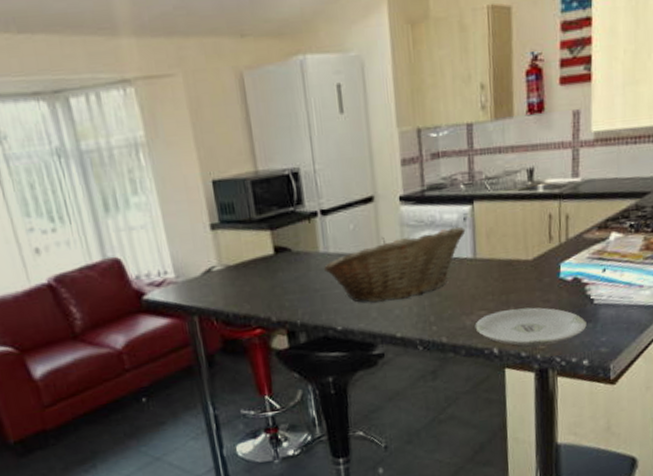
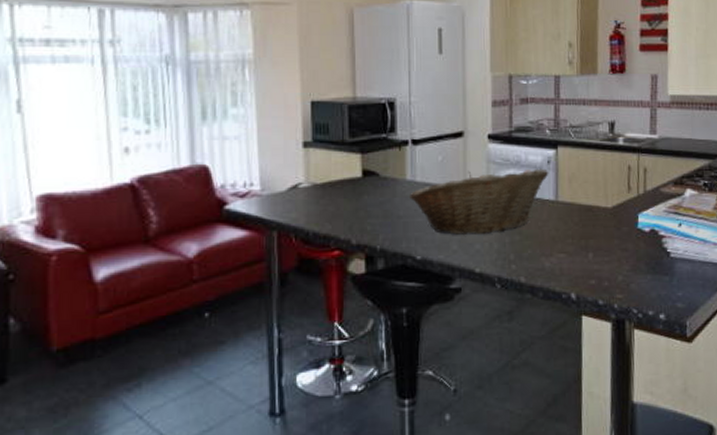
plate: present [475,307,587,346] -> none [553,255,663,295]

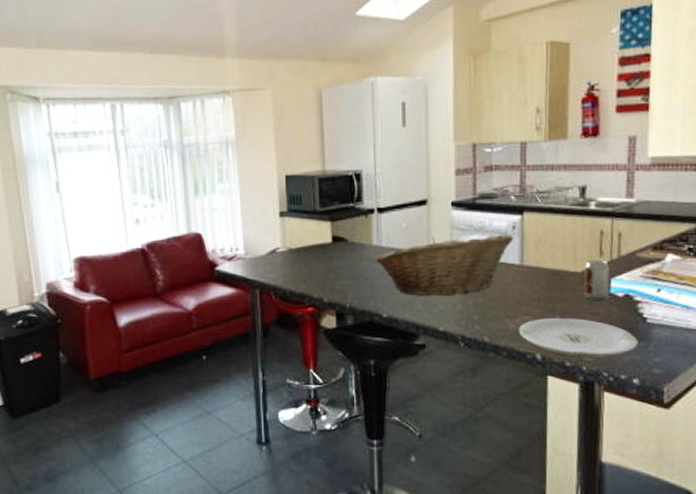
plate: none [553,255,663,295] -> present [518,318,638,357]
beverage can: none [614,195,637,236] -> present [583,260,610,300]

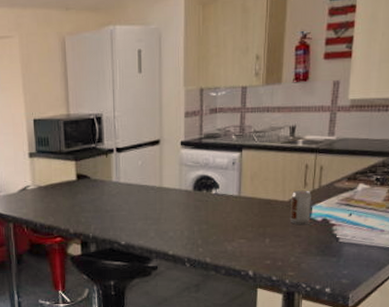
fruit basket: present [376,234,514,296] -> none [115,169,234,225]
plate: present [518,318,638,357] -> none [235,240,331,272]

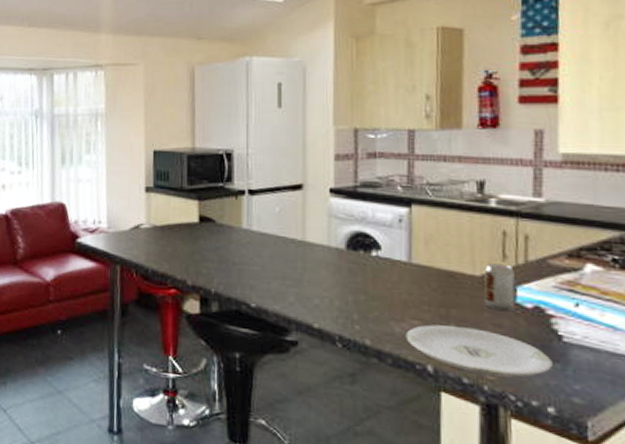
plate: none [235,240,331,272] -> present [405,324,553,378]

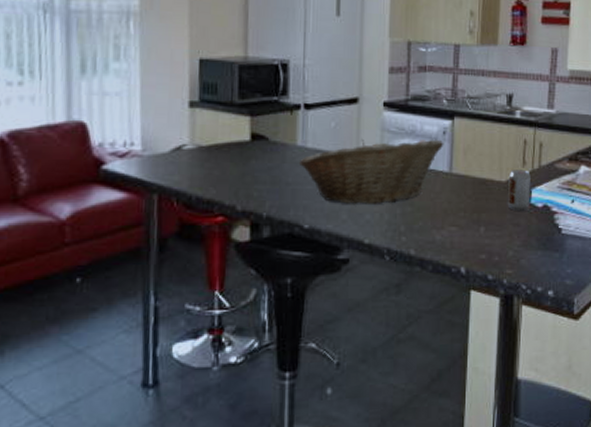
fruit basket: none [245,223,401,290] -> present [300,138,444,204]
plate: present [405,324,553,378] -> none [444,229,554,270]

